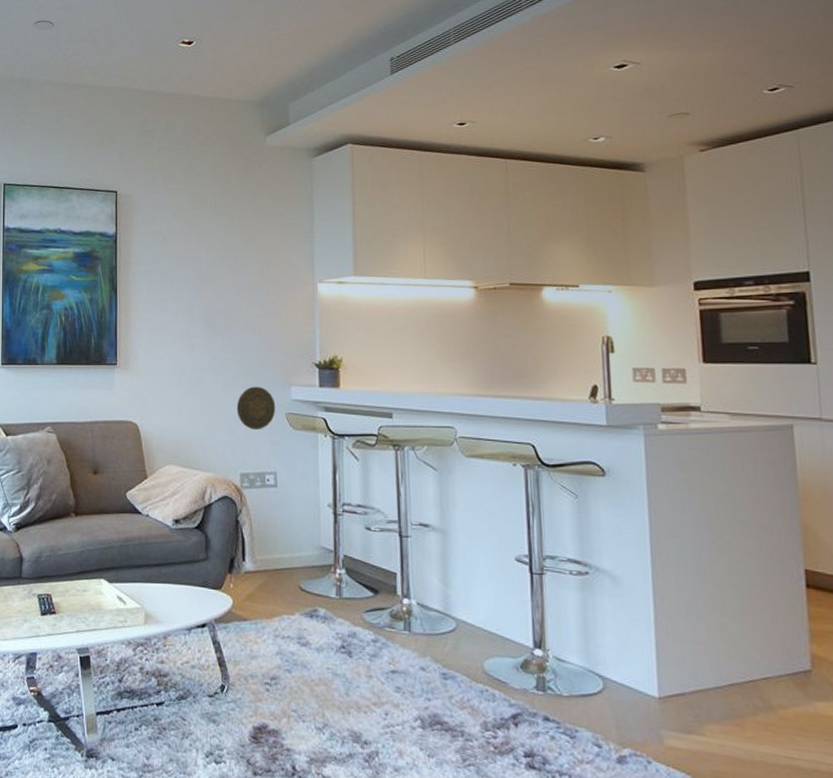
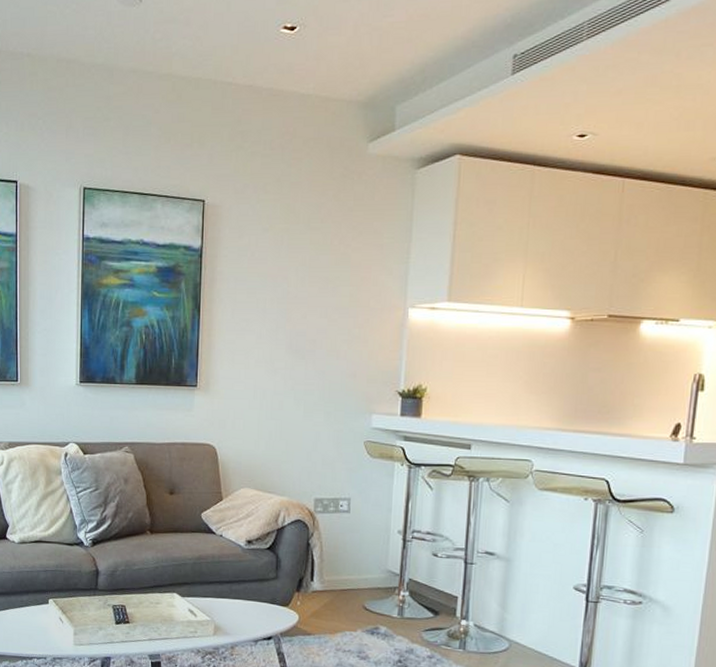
decorative plate: present [236,386,276,431] -> none [315,413,355,457]

